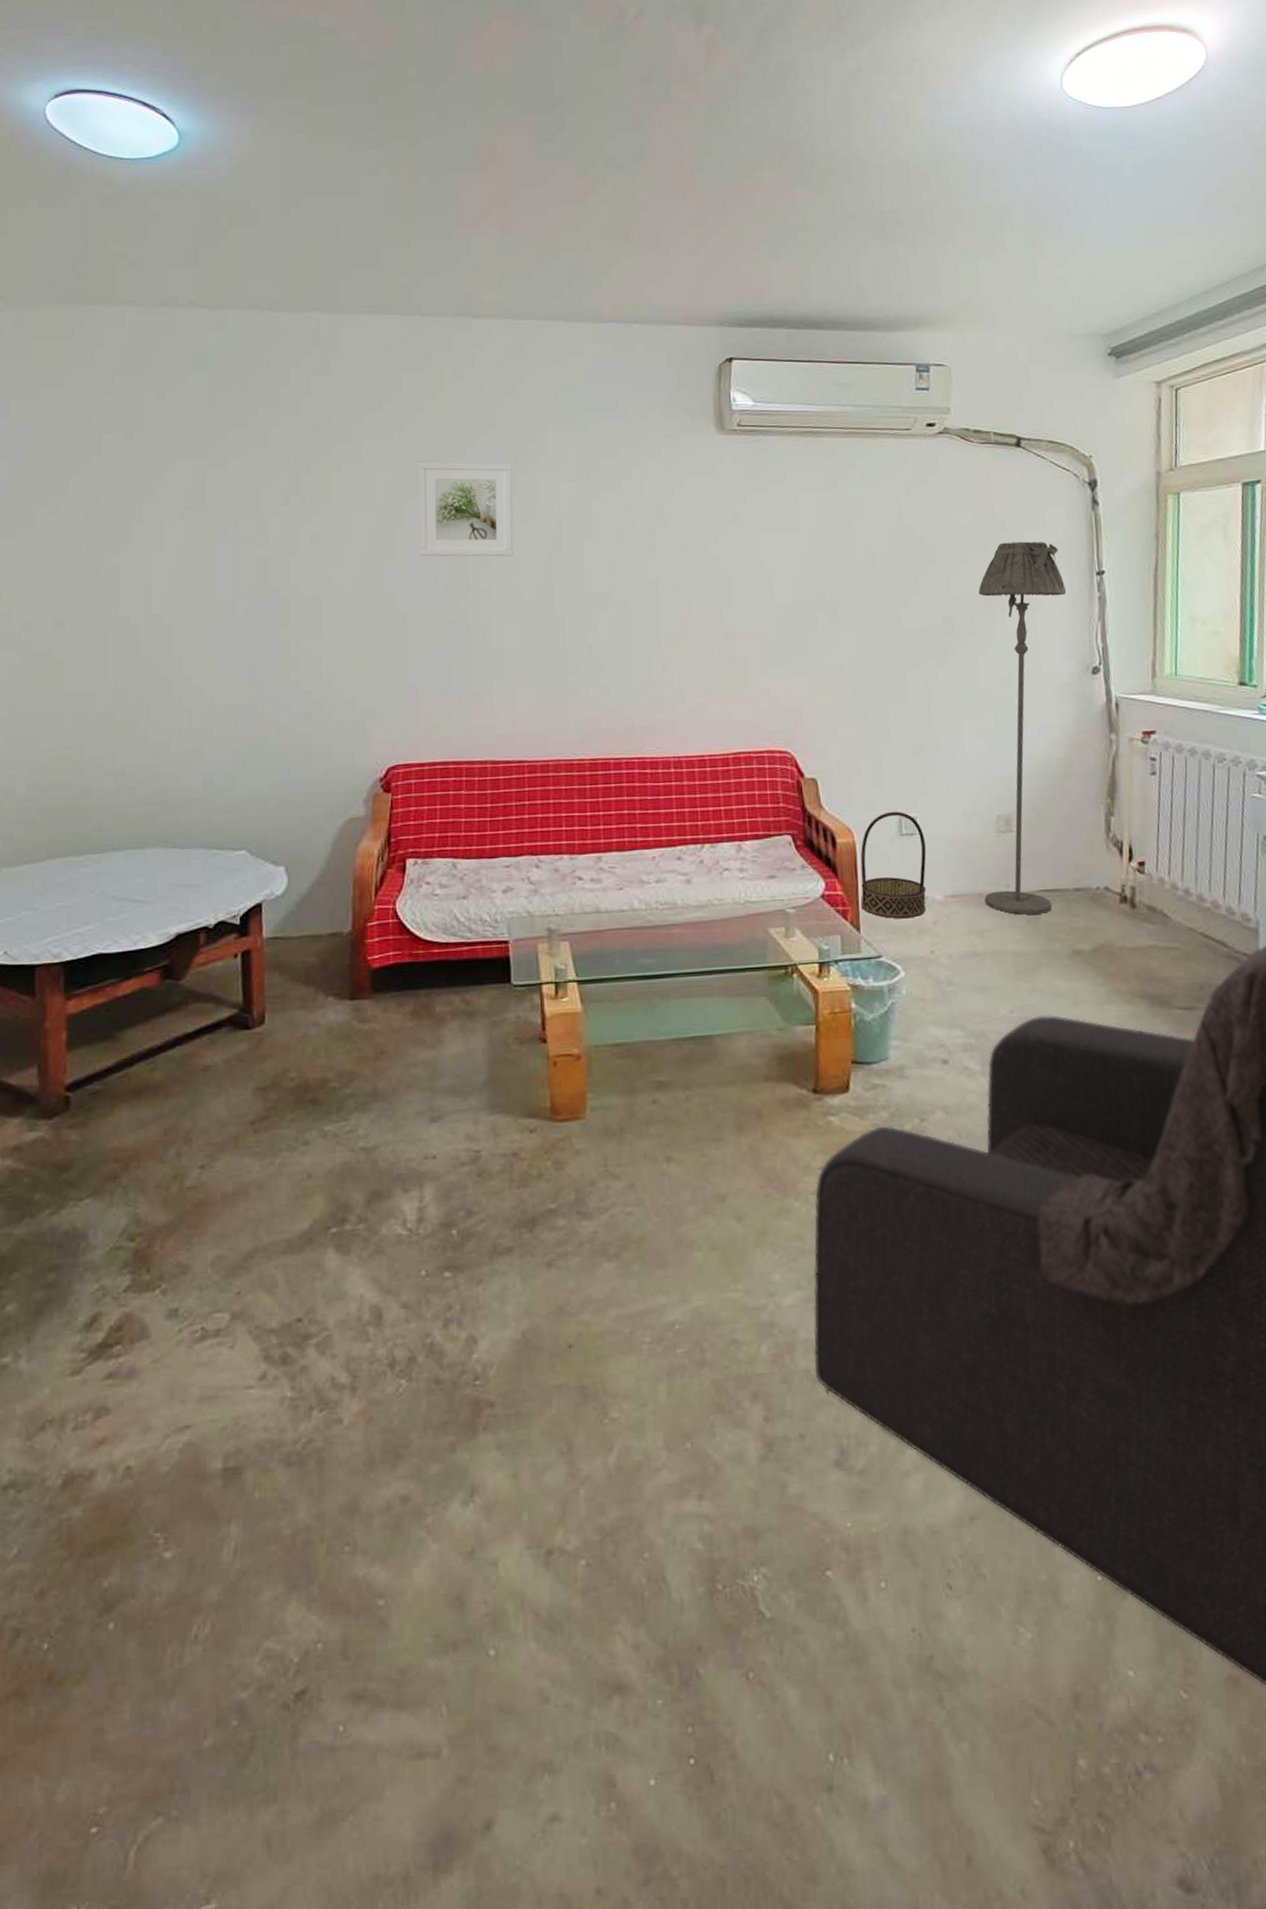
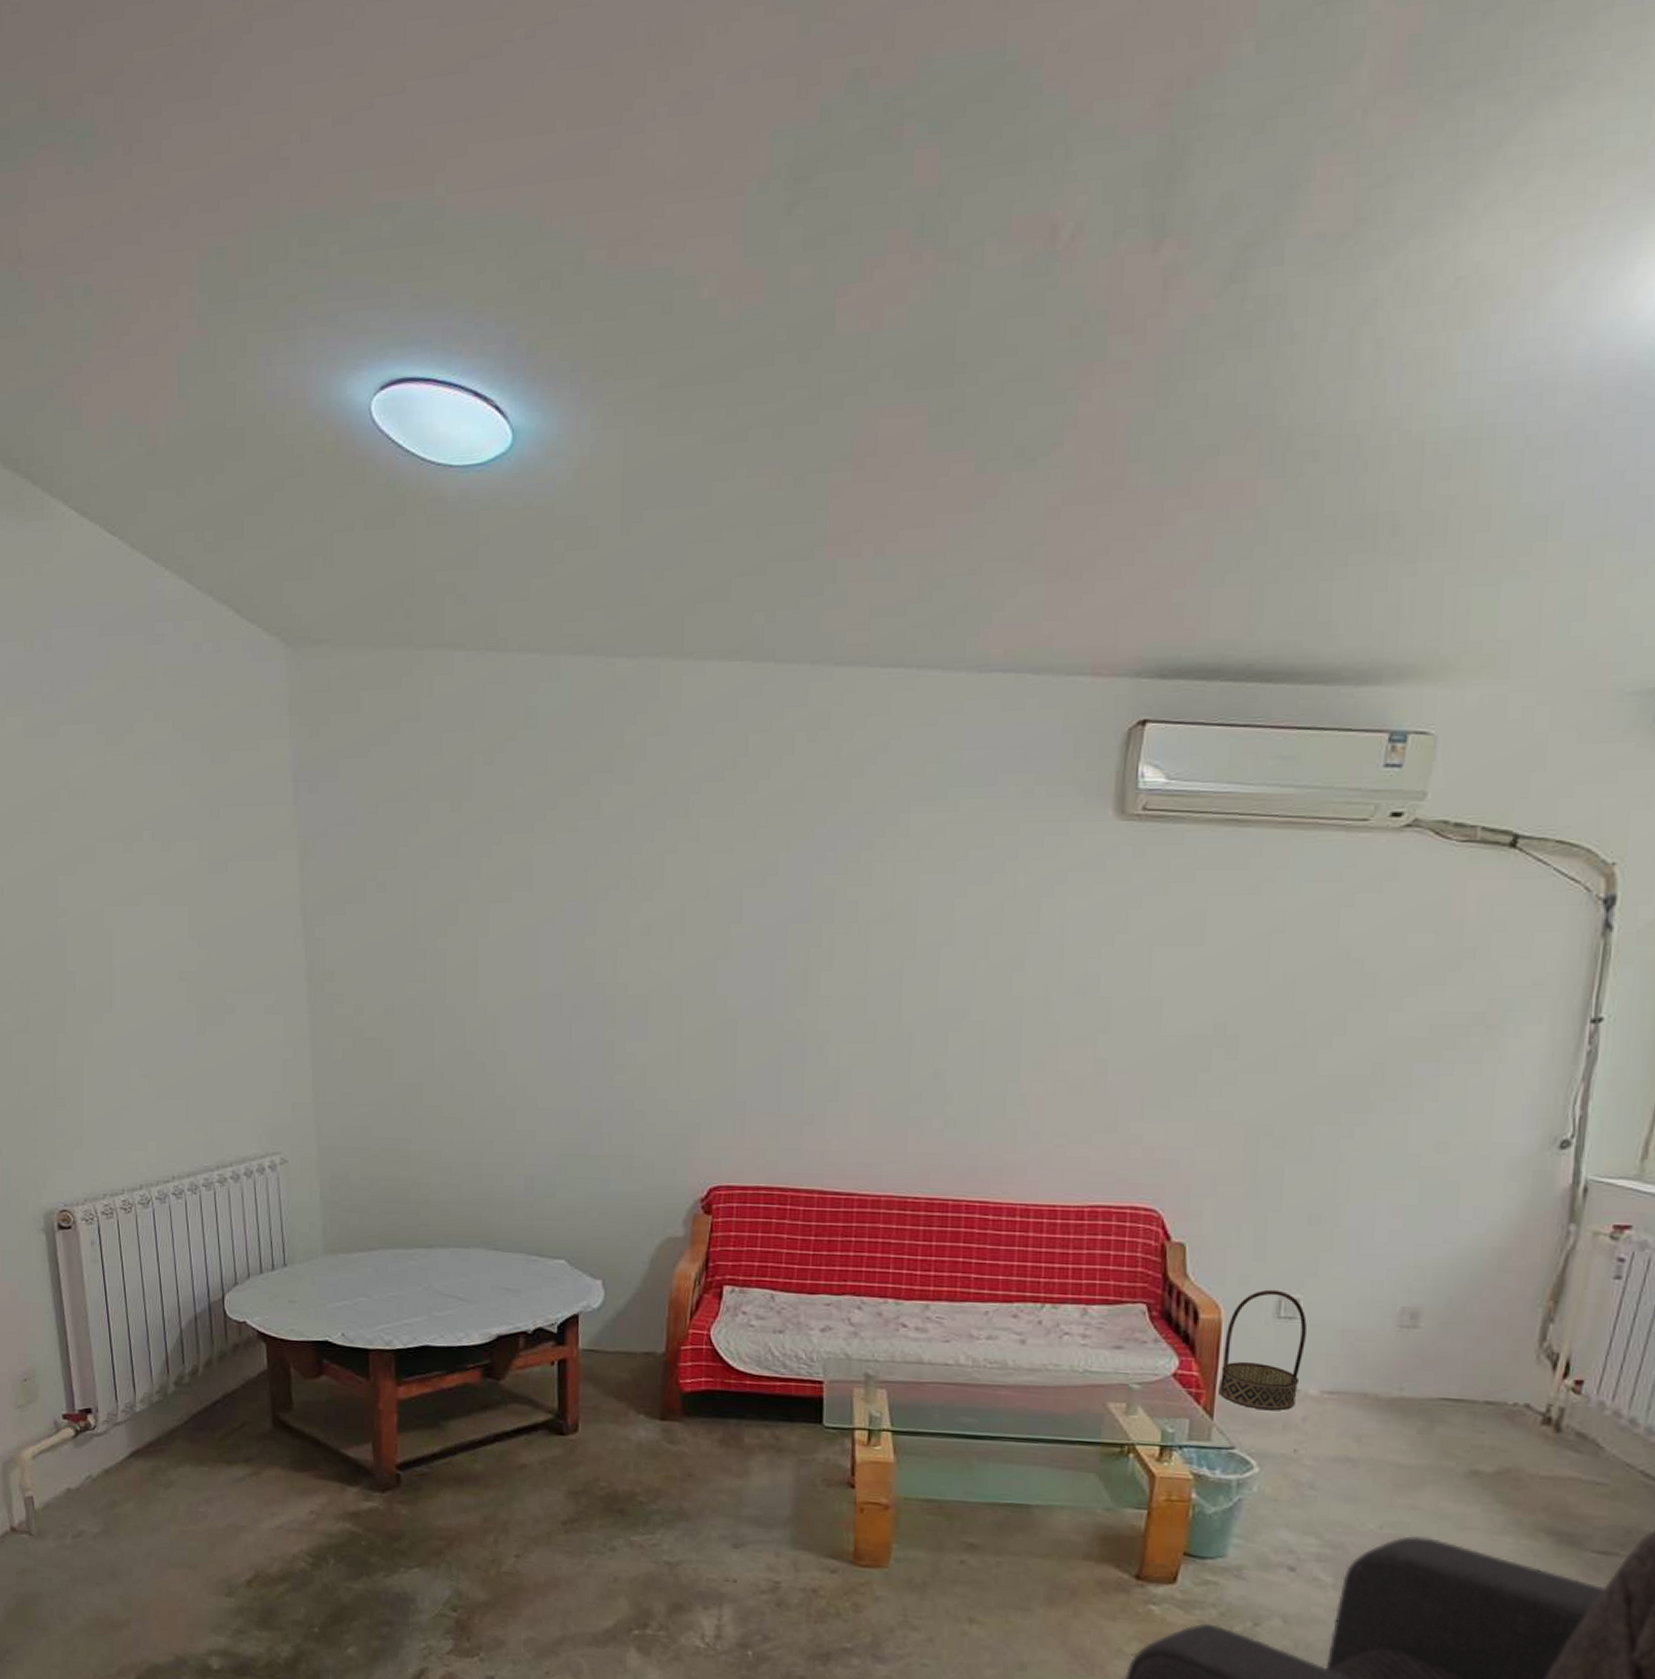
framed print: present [418,461,513,557] -> none [756,843,867,961]
floor lamp: present [978,541,1067,915] -> none [1369,974,1545,1425]

